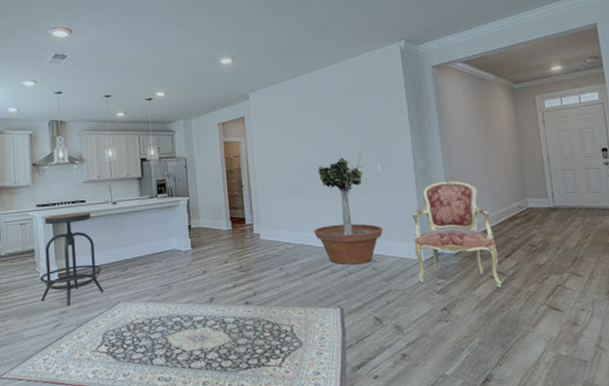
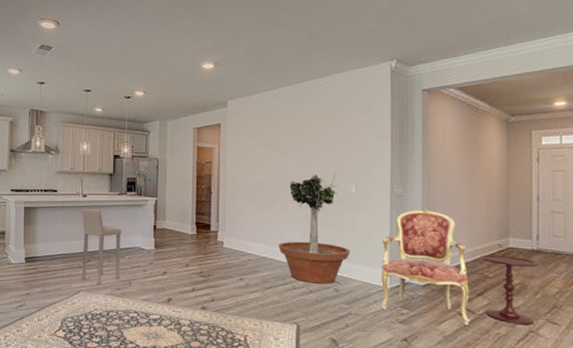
bar stool: present [40,212,104,306] -> none [7,200,67,289]
bar stool: none [113,215,159,293] -> present [82,209,121,284]
side table: none [504,216,560,281] -> present [480,254,539,326]

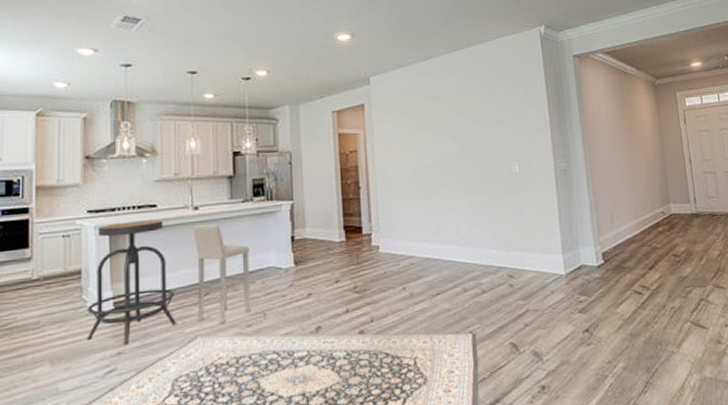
bar stool: none [7,200,67,289] -> present [87,219,176,345]
potted tree: present [278,170,351,284] -> none [443,149,521,282]
armchair: present [380,209,469,326] -> none [551,182,646,304]
side table: present [480,254,539,326] -> none [647,223,703,295]

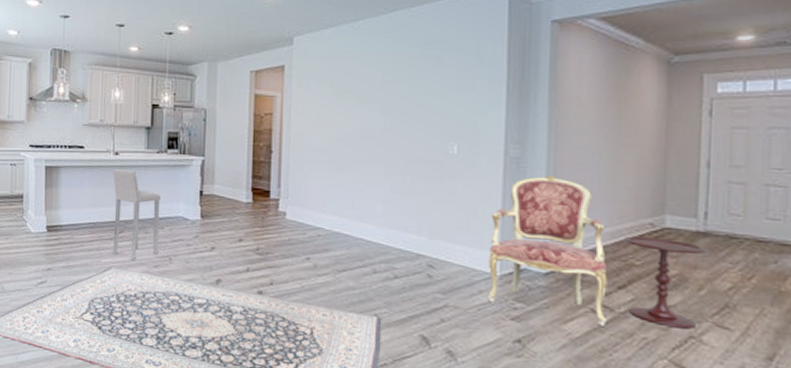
bar stool: present [87,219,176,345] -> none [25,158,96,263]
armchair: none [551,182,646,304] -> present [487,175,607,326]
side table: none [647,223,703,295] -> present [624,236,707,330]

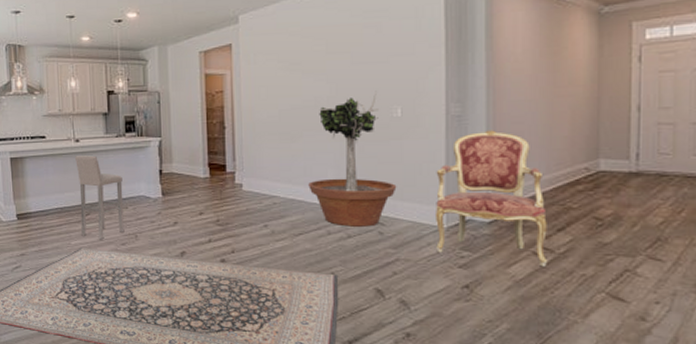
potted tree: none [356,125,449,268] -> present [308,91,397,227]
side table: present [624,236,707,330] -> none [562,181,639,264]

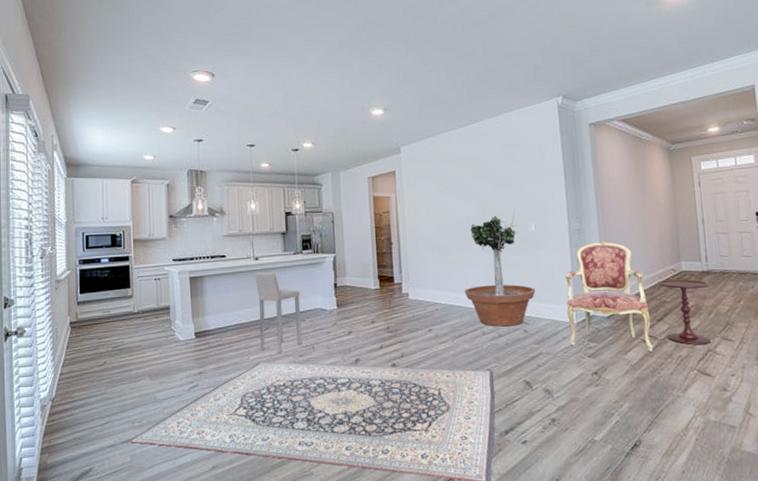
side table: none [562,181,639,264] -> present [657,279,711,346]

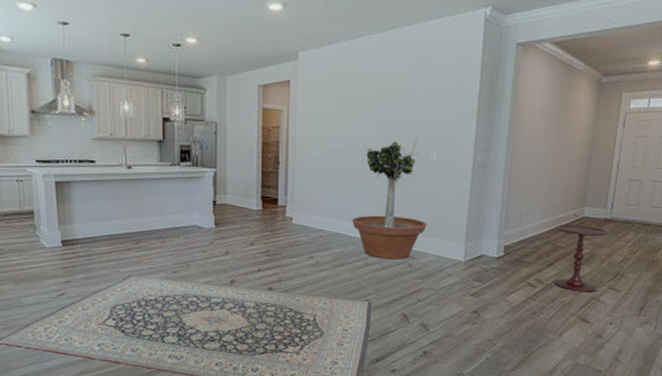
bar stool: present [255,272,302,353] -> none [127,183,176,268]
armchair: present [565,240,653,352] -> none [454,178,542,295]

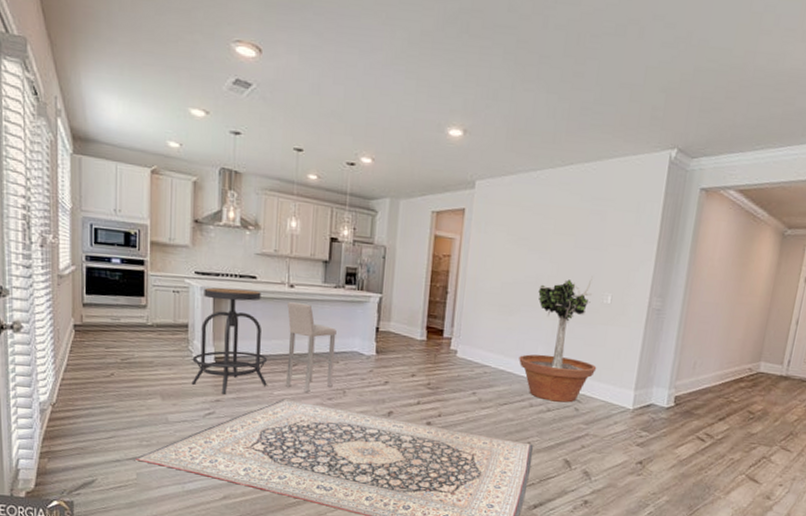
bar stool: none [40,173,113,275] -> present [191,287,268,394]
bar stool: none [127,183,176,268] -> present [286,302,337,393]
side table: present [554,224,610,293] -> none [724,378,785,452]

